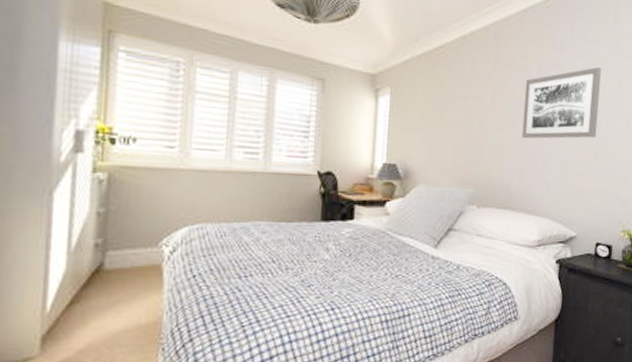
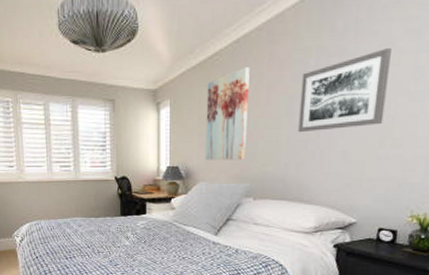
wall art: none [427,65,476,163] -> present [205,67,250,161]

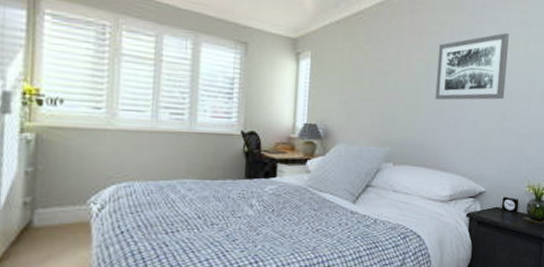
wall art: present [205,67,250,161] -> none [346,30,392,123]

